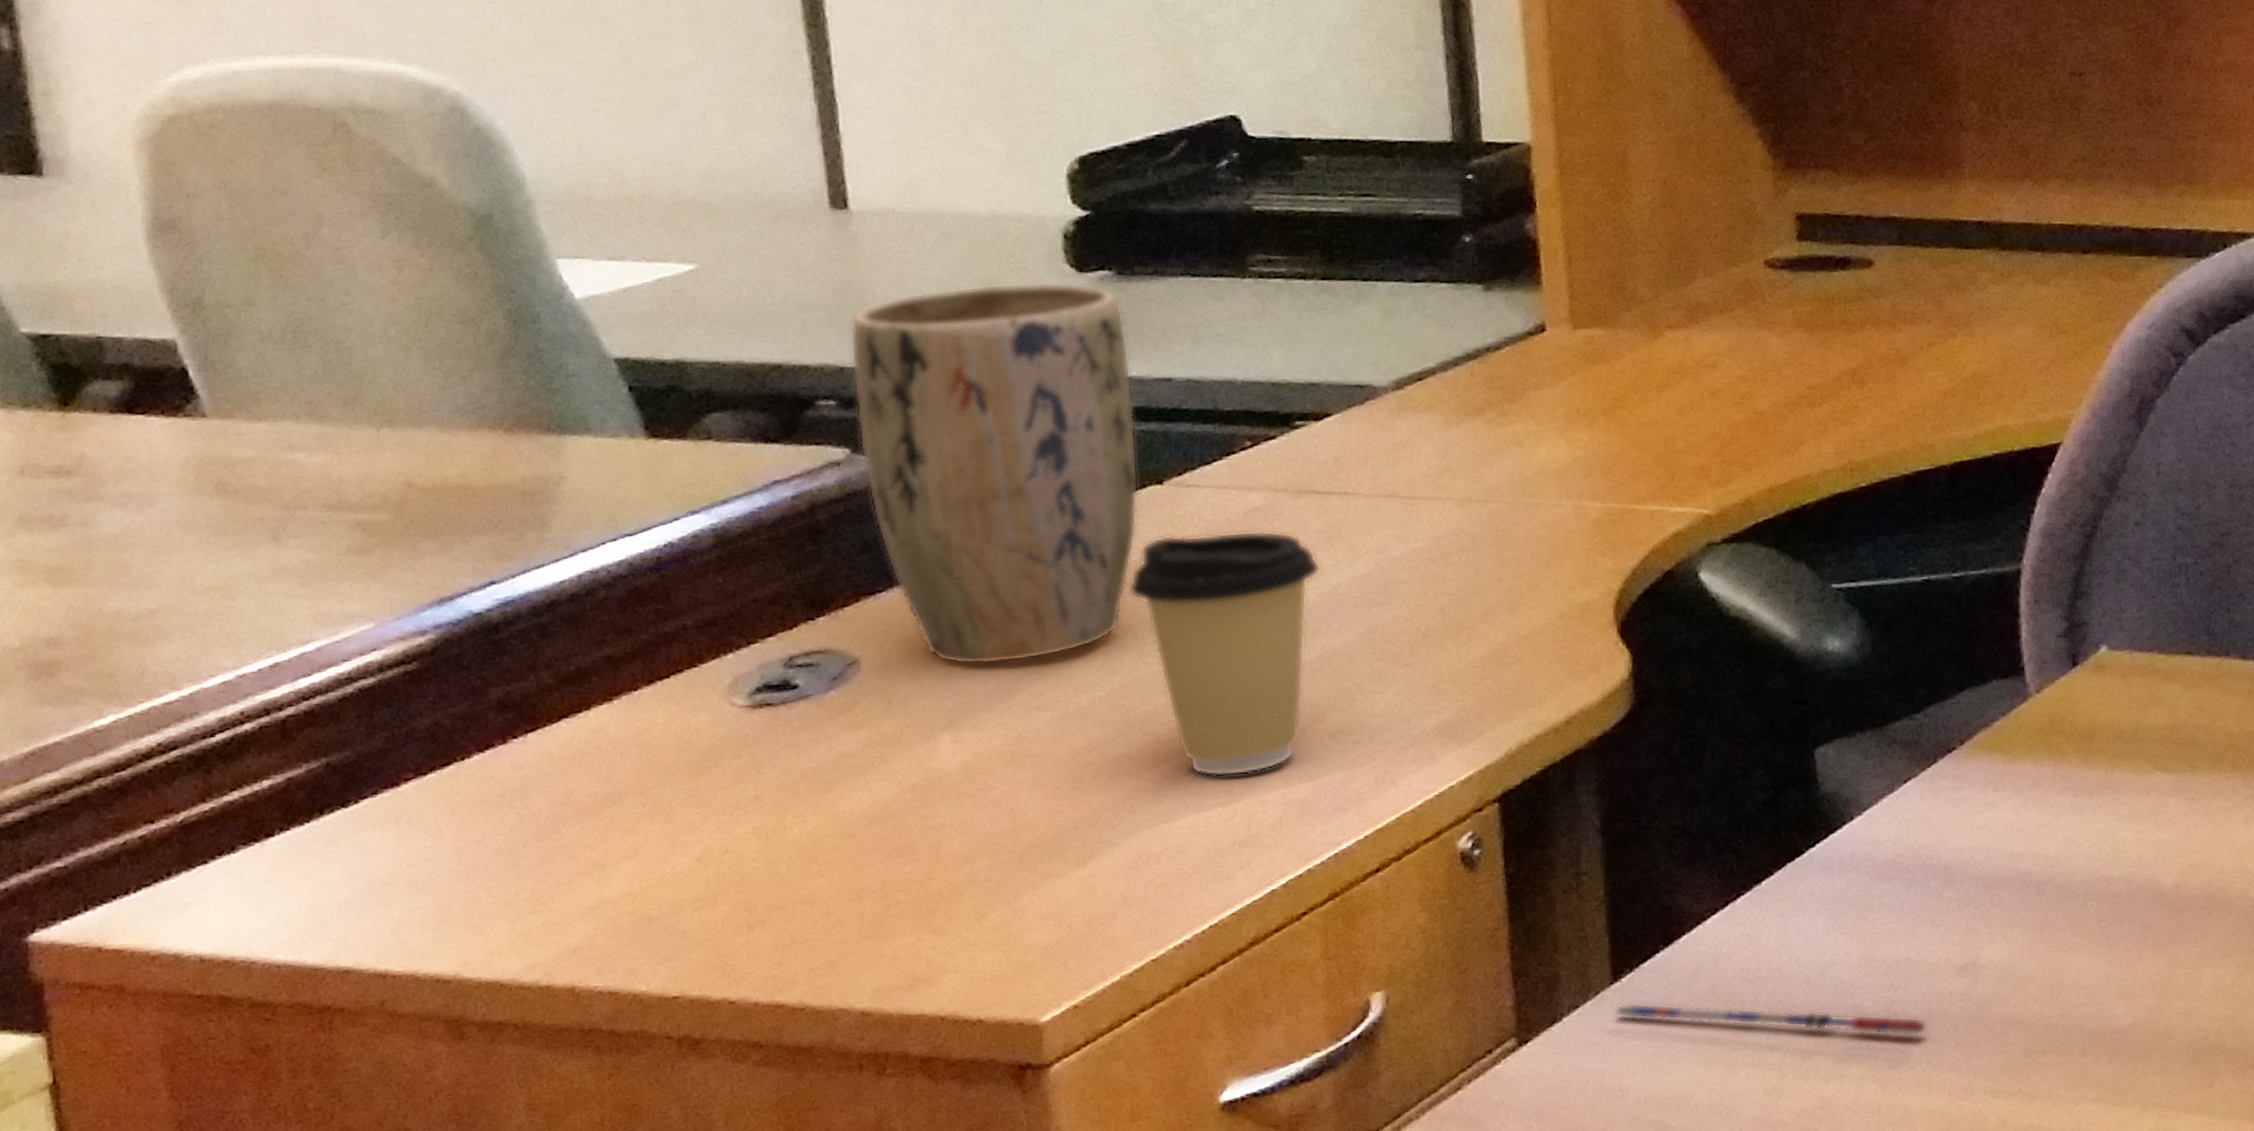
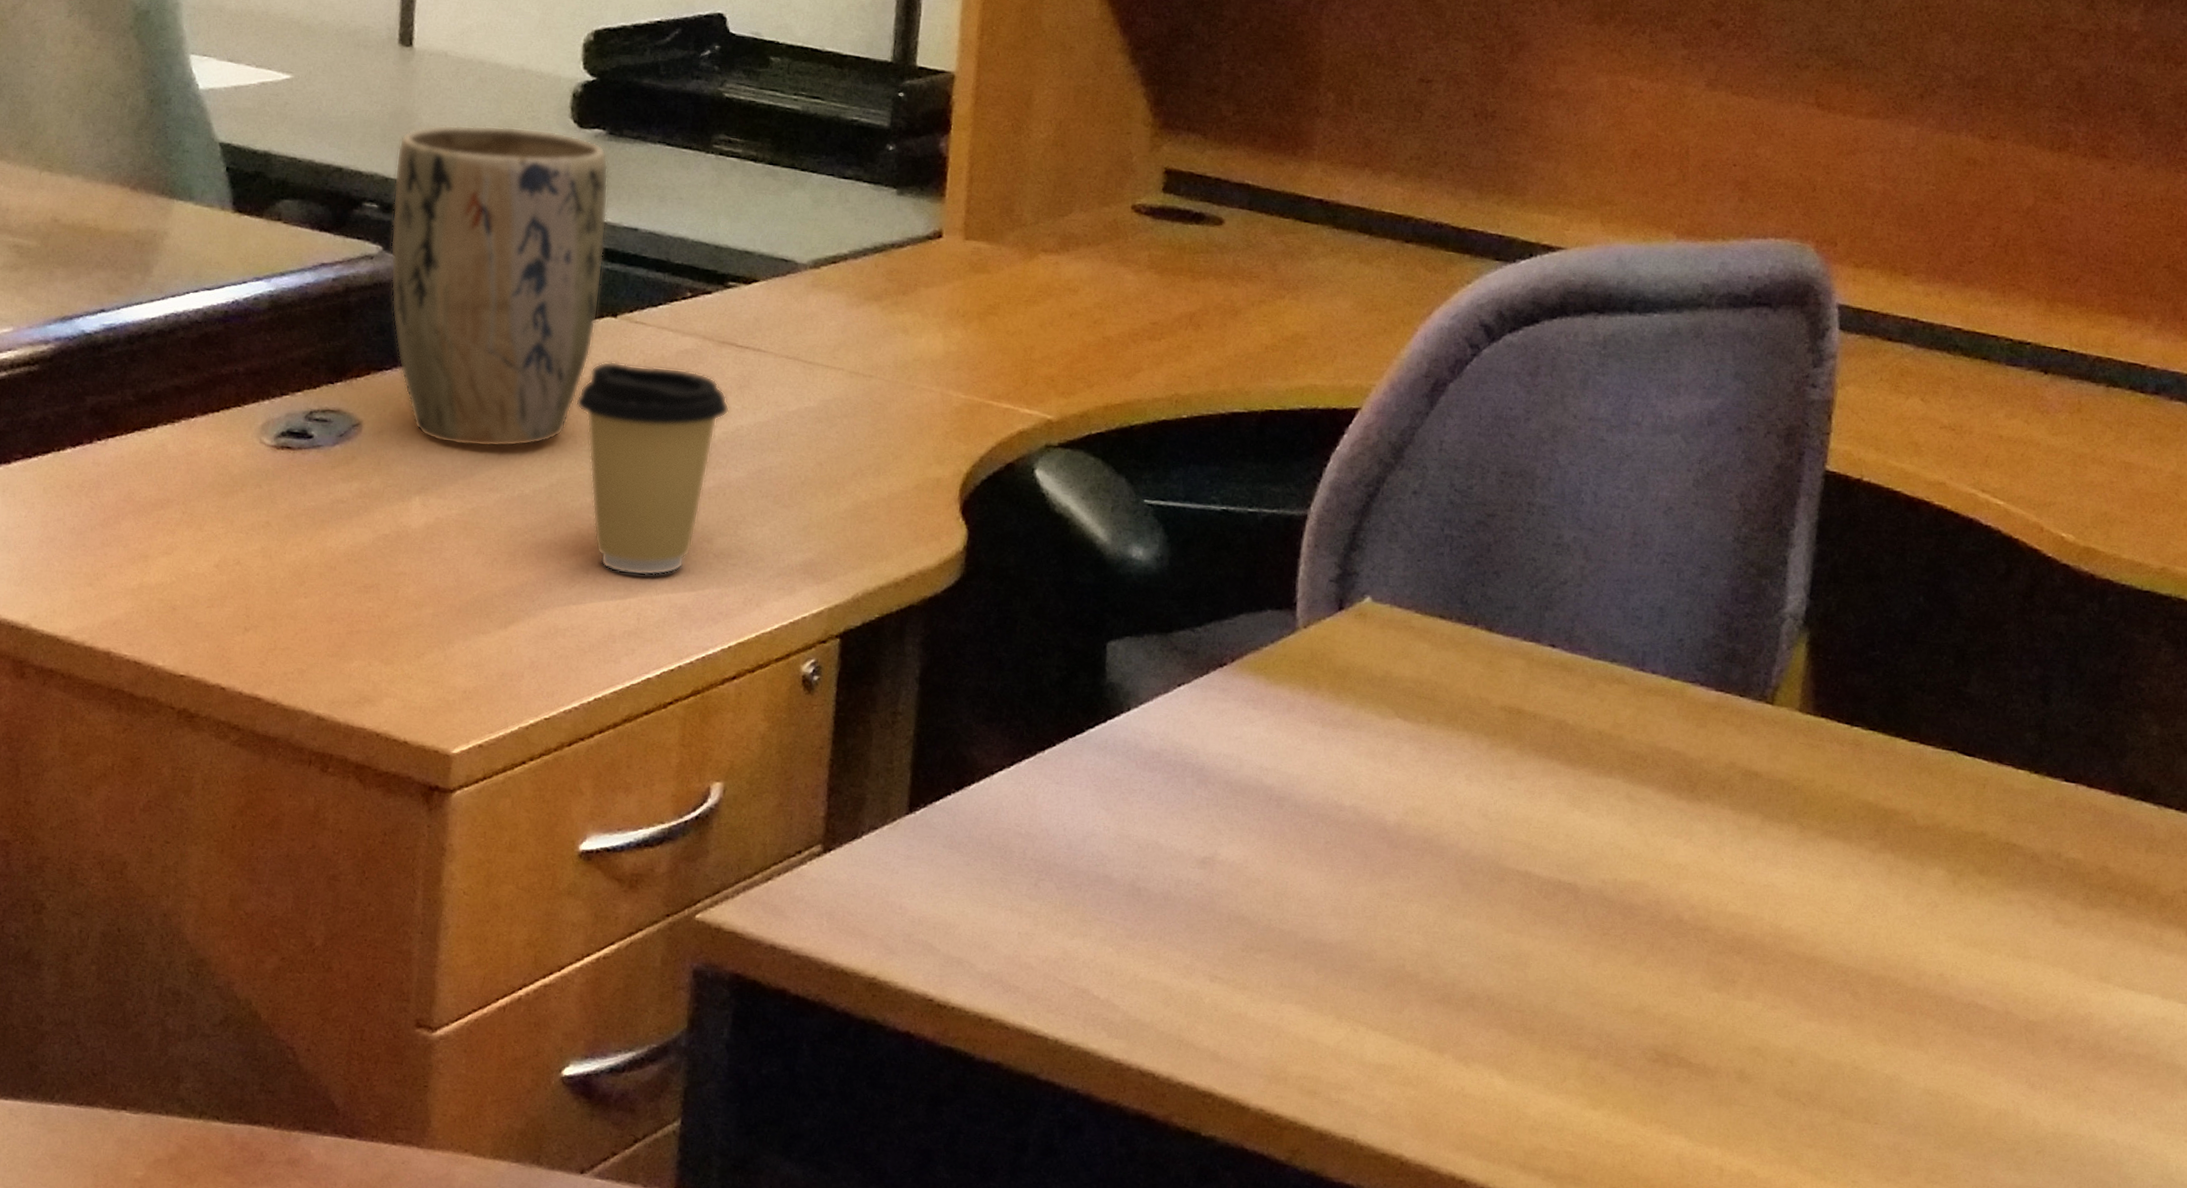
pen: present [1615,1002,1928,1037] -> none [906,833,1165,913]

